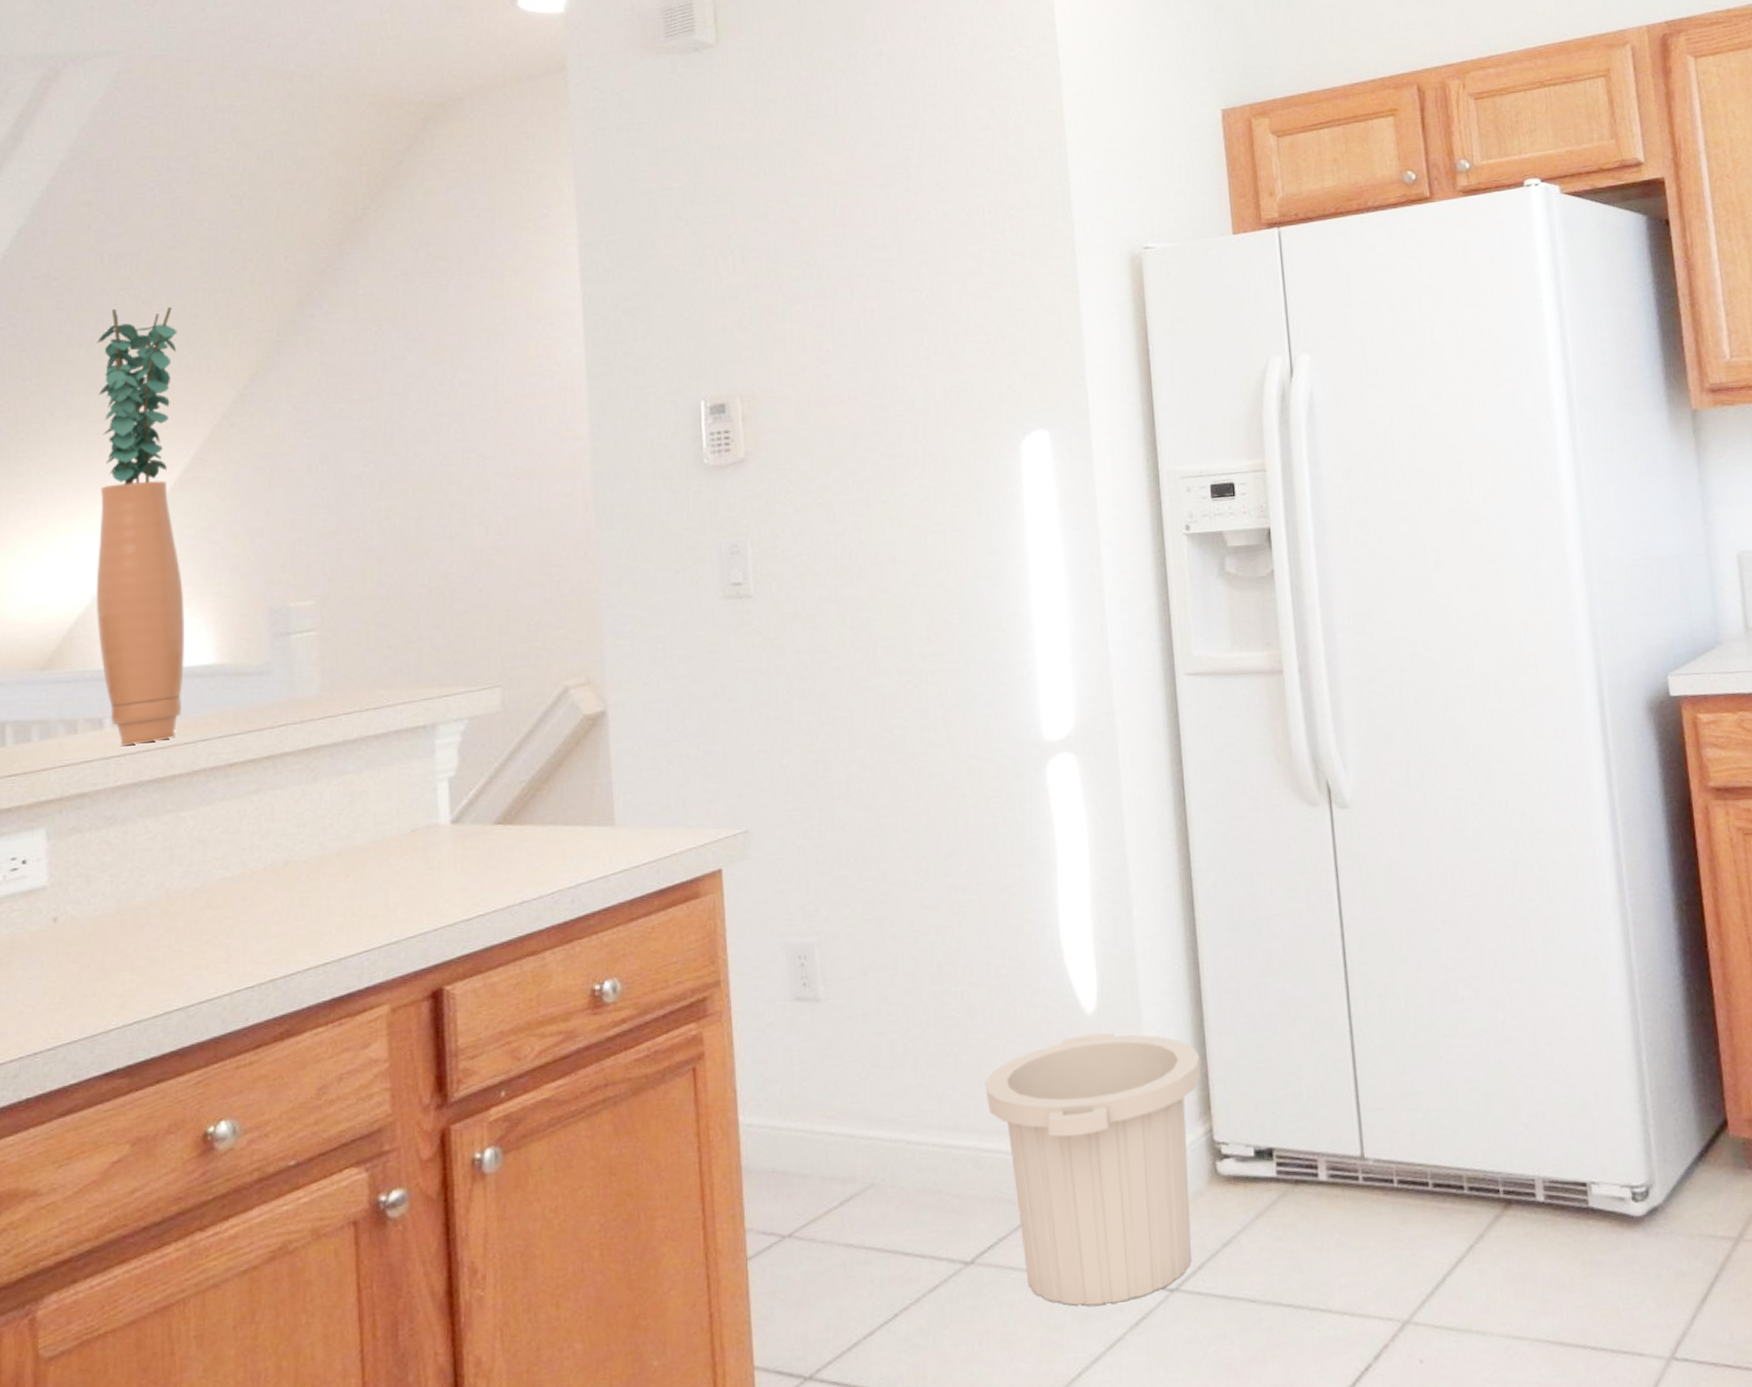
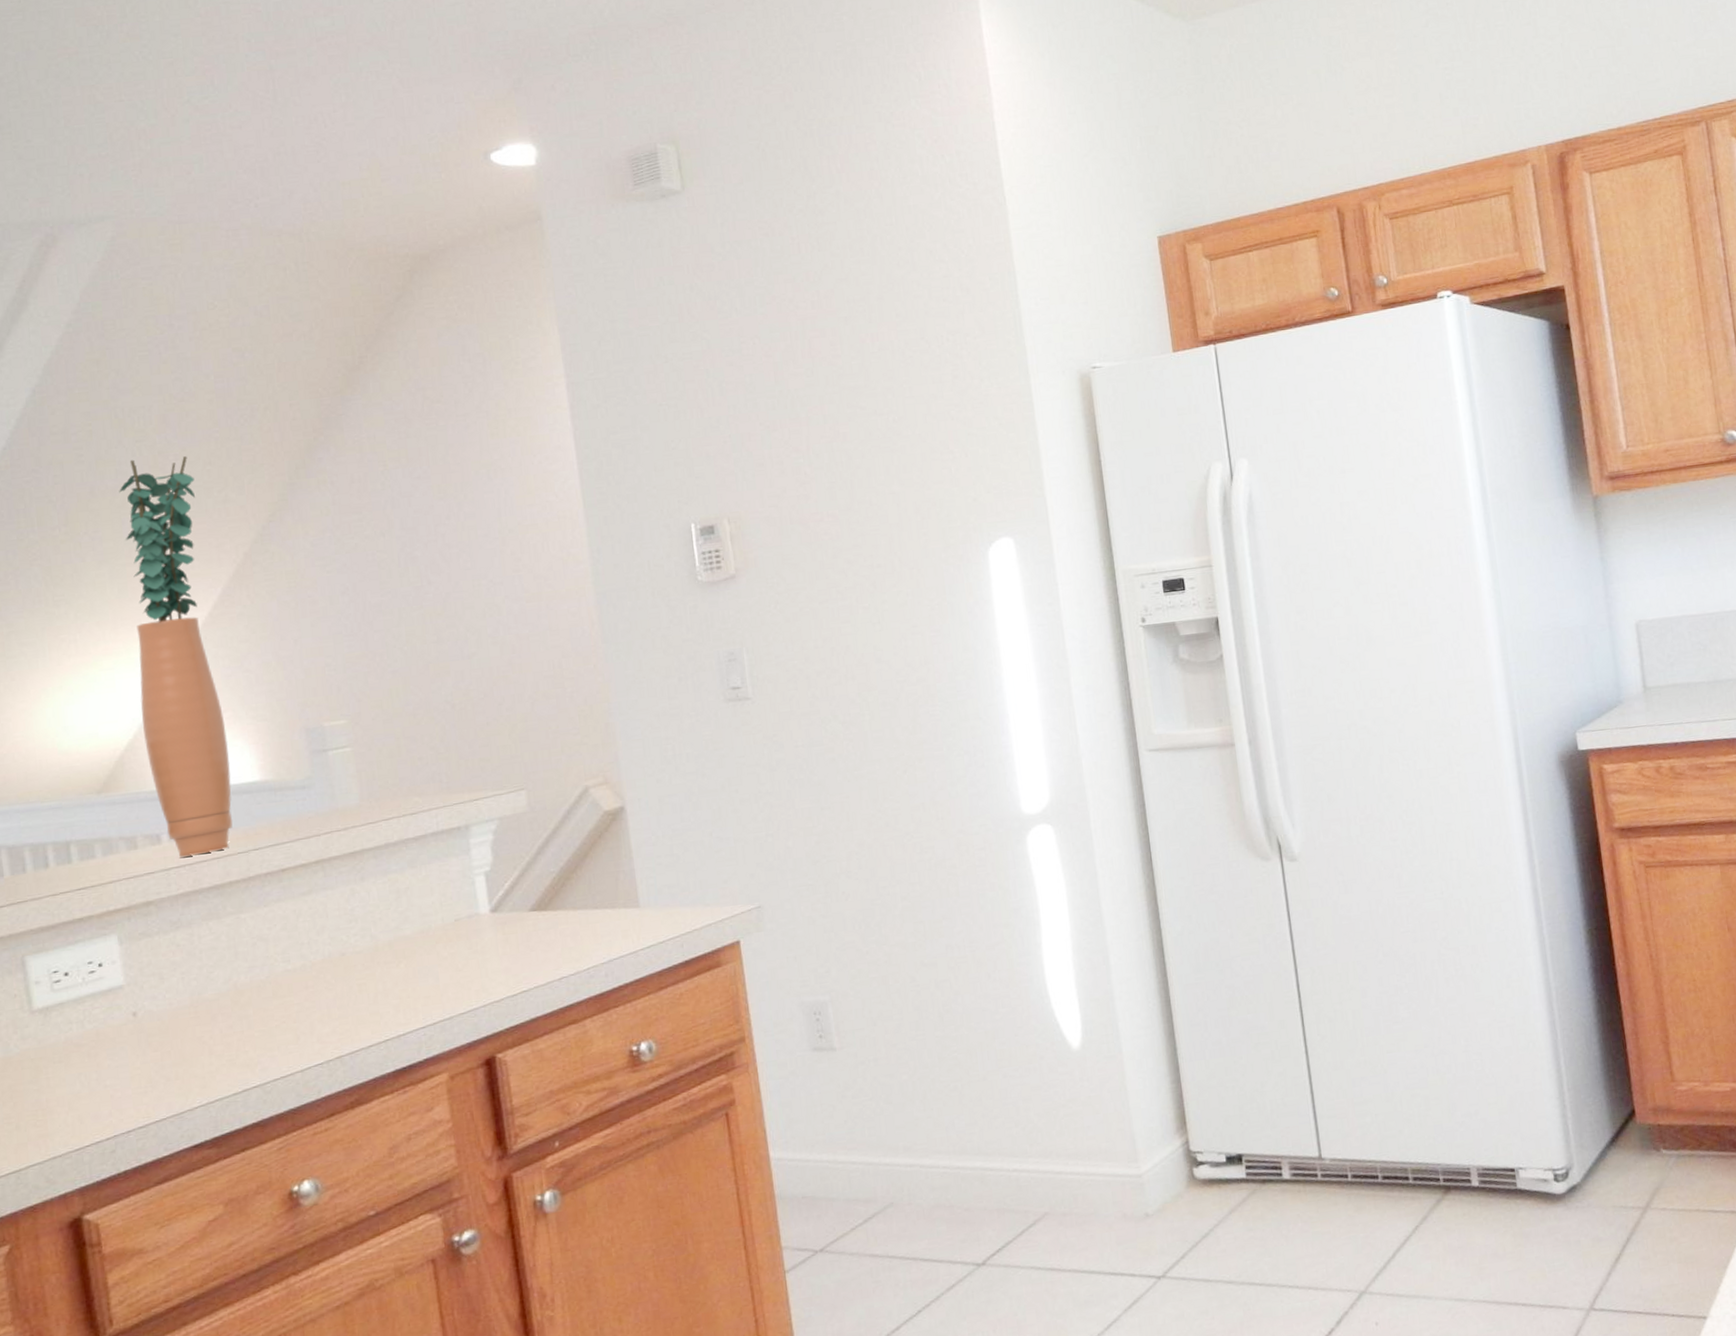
trash can: present [985,1033,1201,1306] -> none [986,1064,1177,1295]

